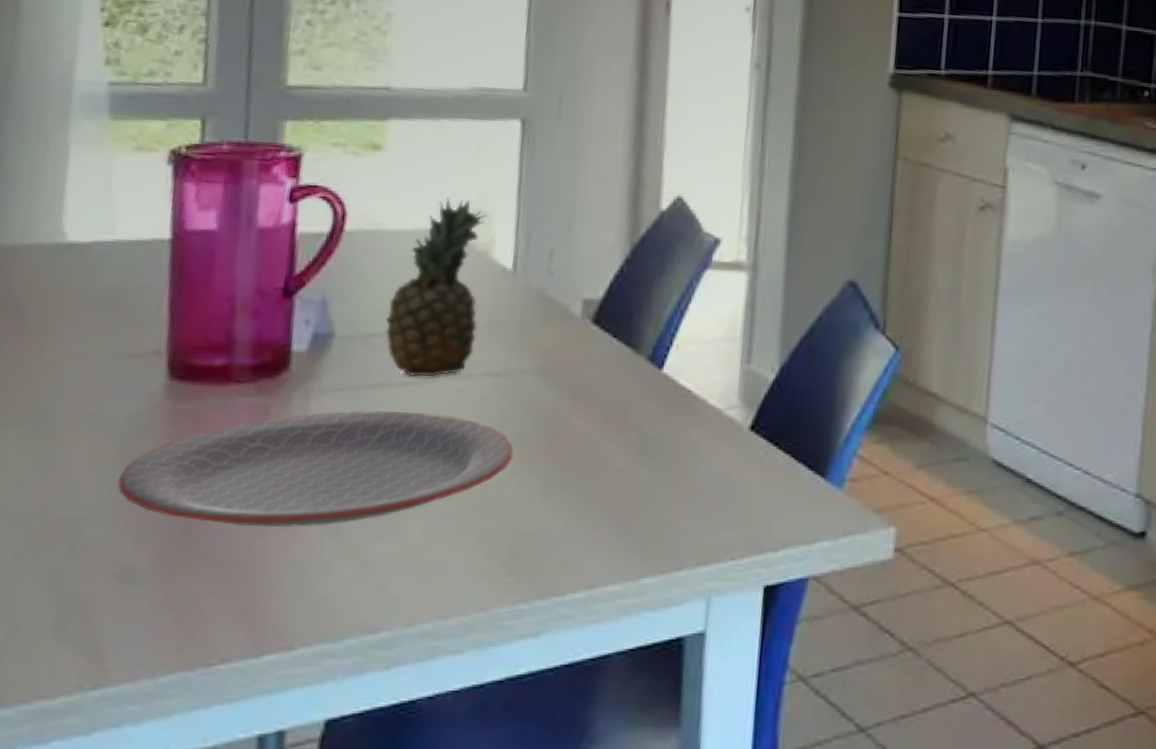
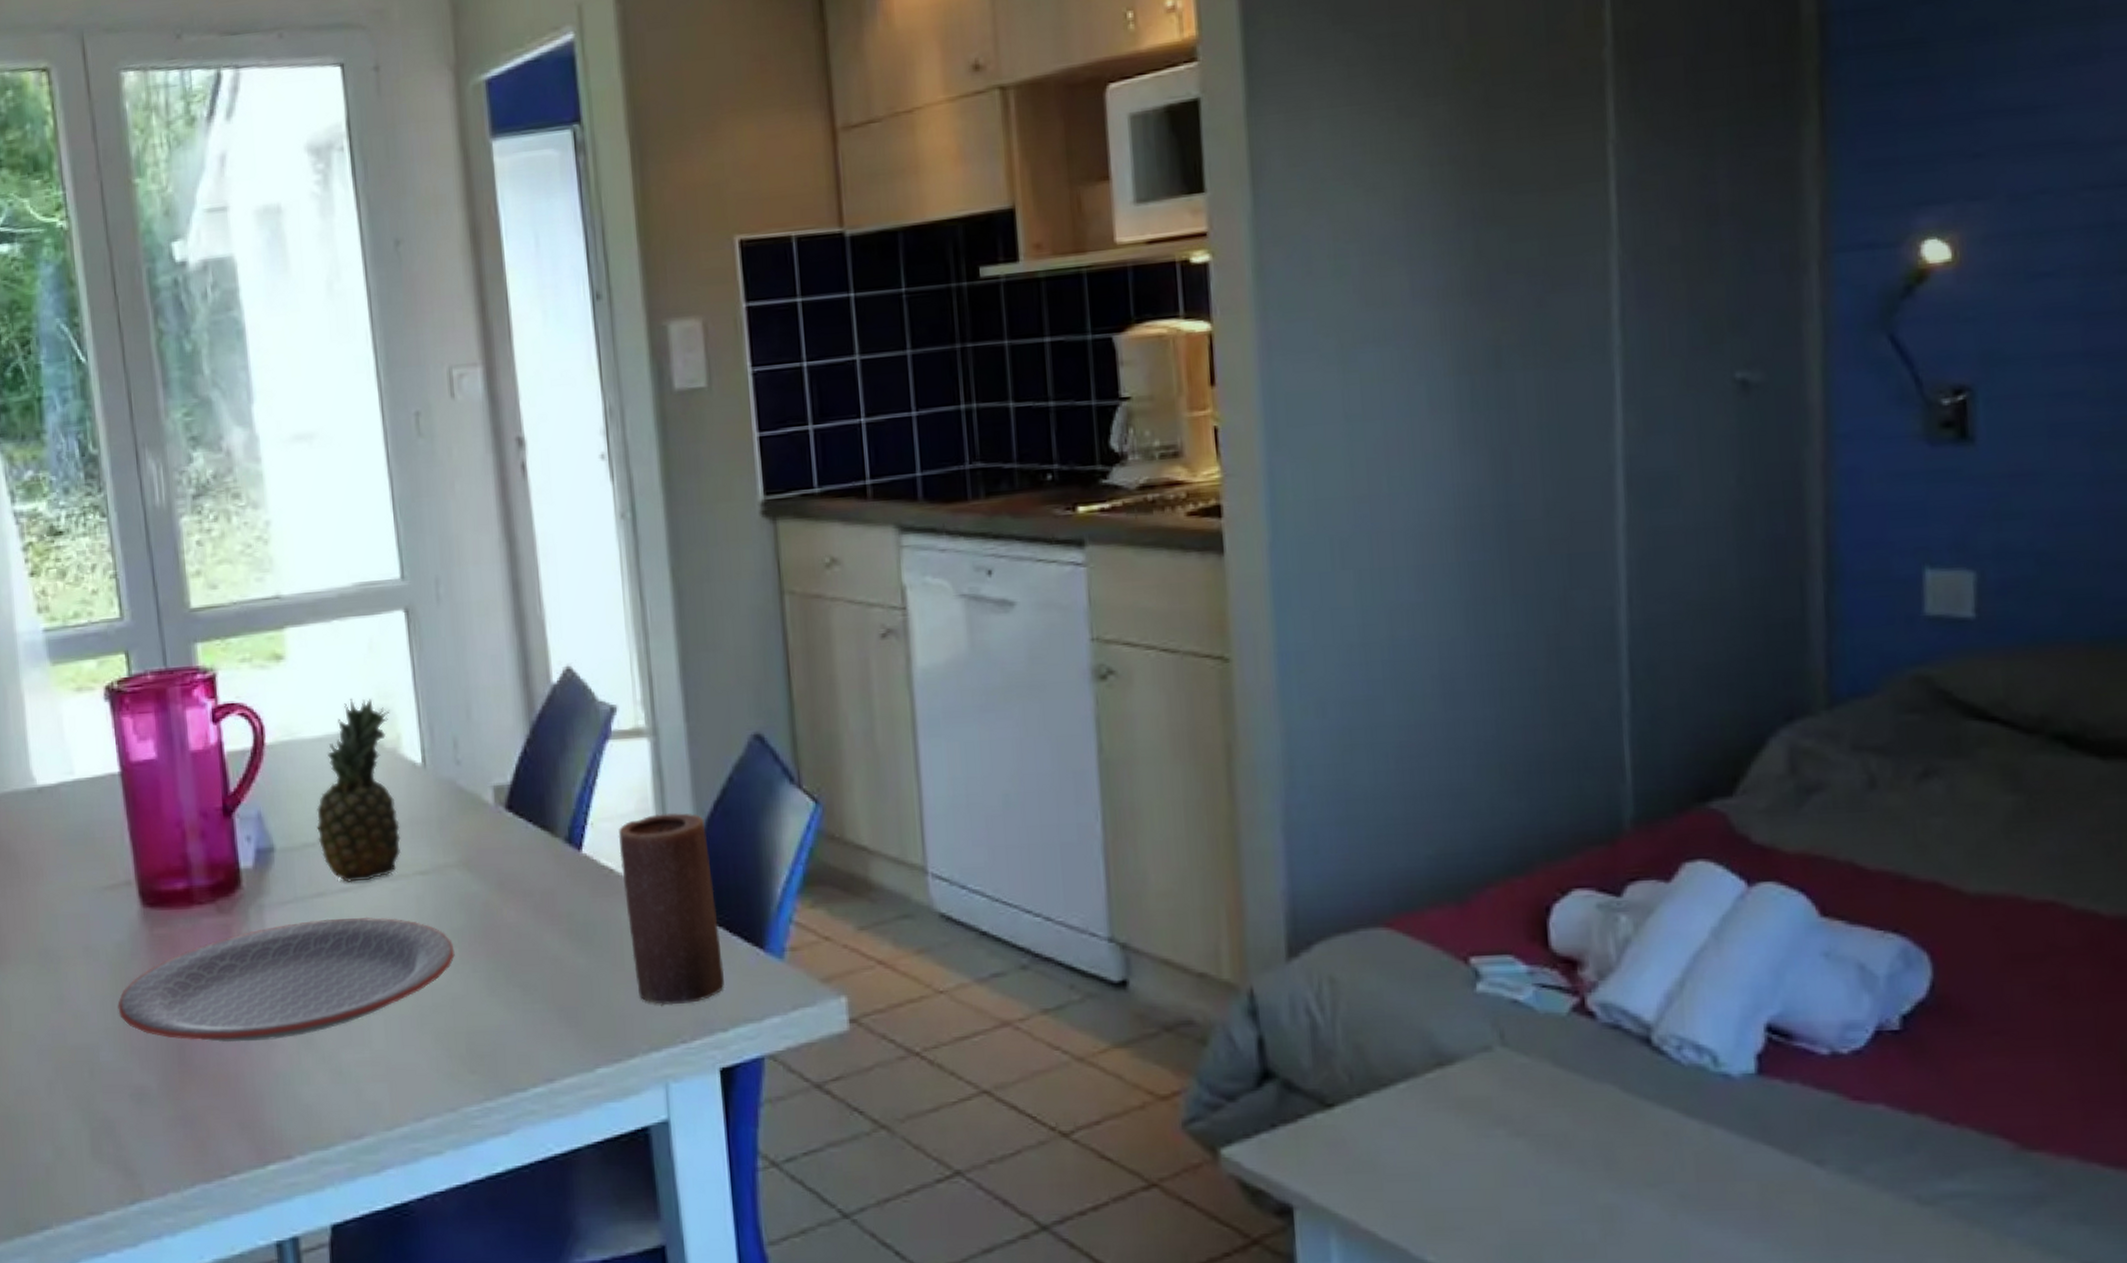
candle: none [695,343,789,523] -> present [618,812,724,1005]

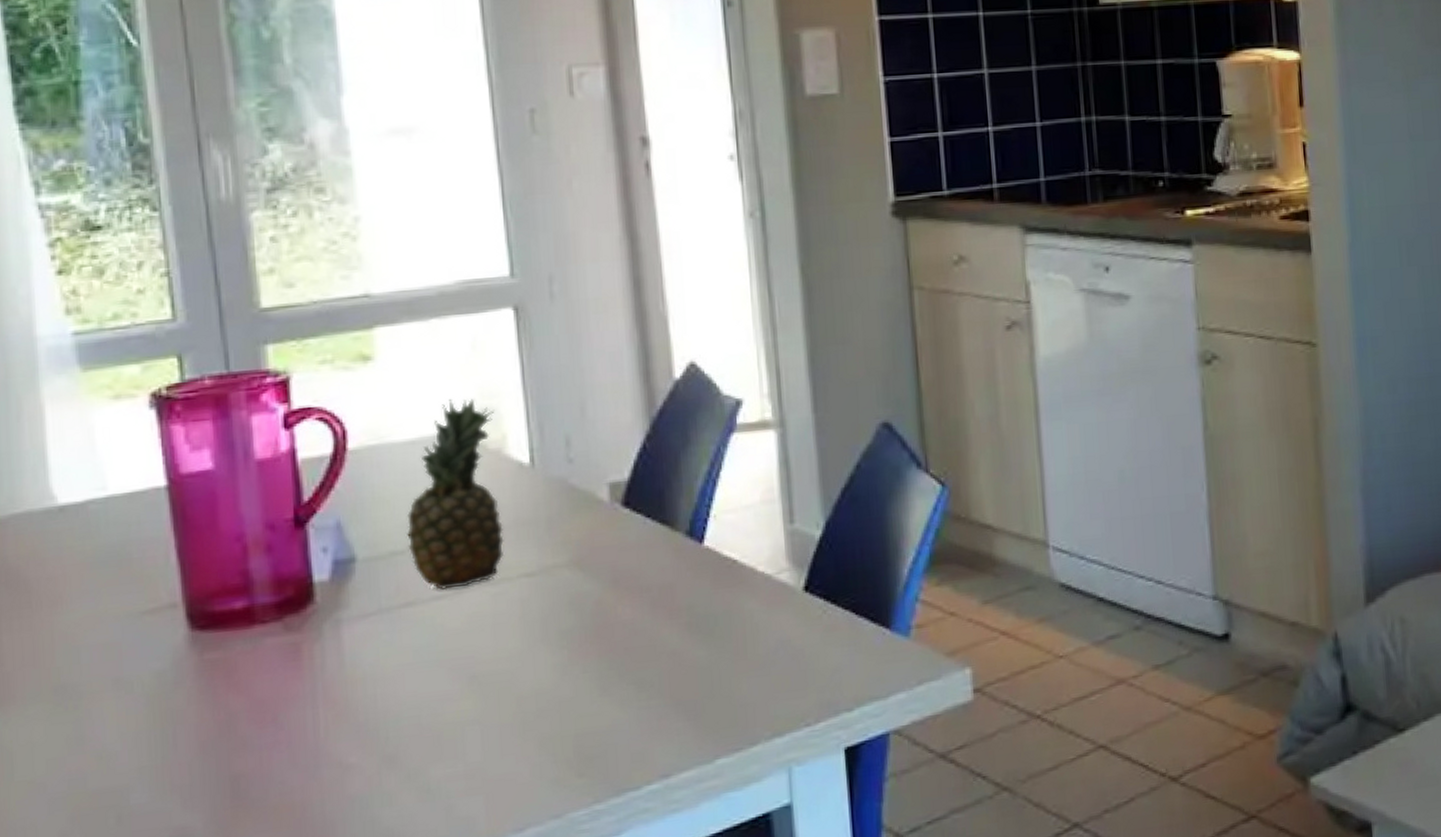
plate: present [117,917,455,1042] -> none [155,624,563,772]
candle: present [618,812,724,1005] -> none [742,501,850,691]

